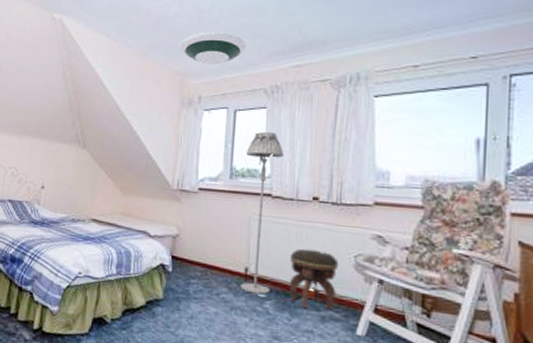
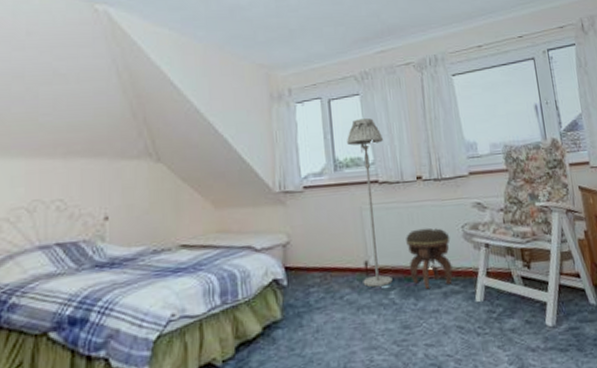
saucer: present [180,32,247,66] -> none [260,21,331,56]

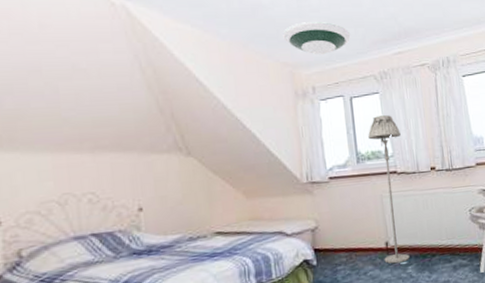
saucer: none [260,21,331,56] -> present [283,22,351,55]
footstool: present [406,227,453,290] -> none [421,212,461,264]

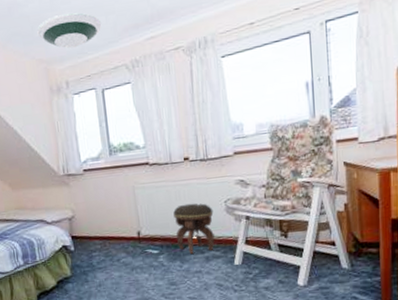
floor lamp: present [368,115,410,264] -> none [120,105,162,253]
footstool: none [421,212,461,264] -> present [173,203,215,255]

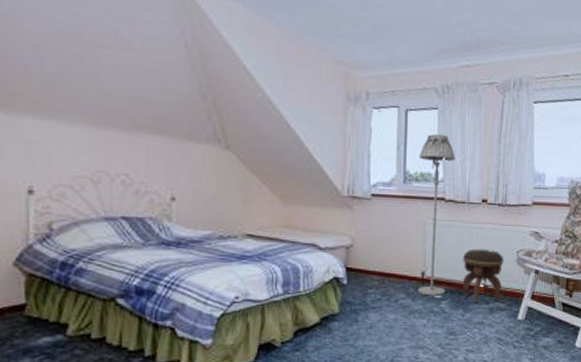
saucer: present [37,12,102,49] -> none [341,16,416,58]
floor lamp: none [120,105,162,253] -> present [418,134,455,296]

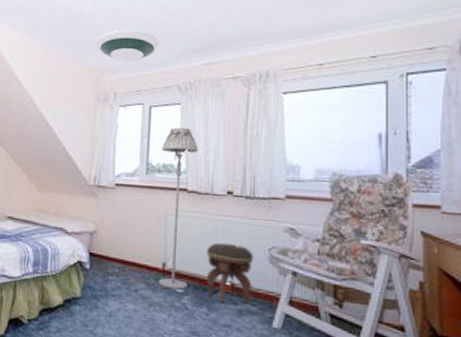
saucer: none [341,16,416,58] -> present [95,31,161,63]

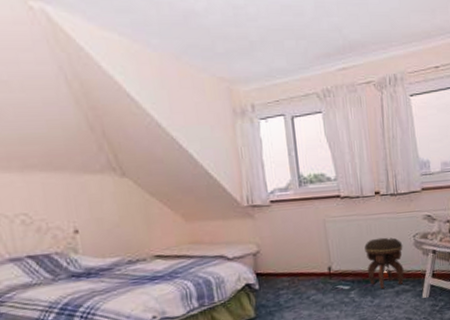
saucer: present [95,31,161,63] -> none [218,33,292,70]
floor lamp: present [158,128,198,290] -> none [310,136,353,289]

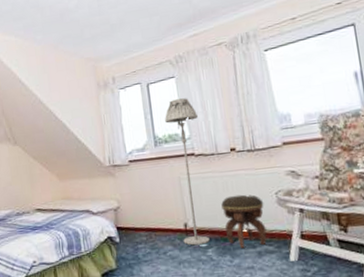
floor lamp: none [310,136,353,289] -> present [165,98,210,246]

